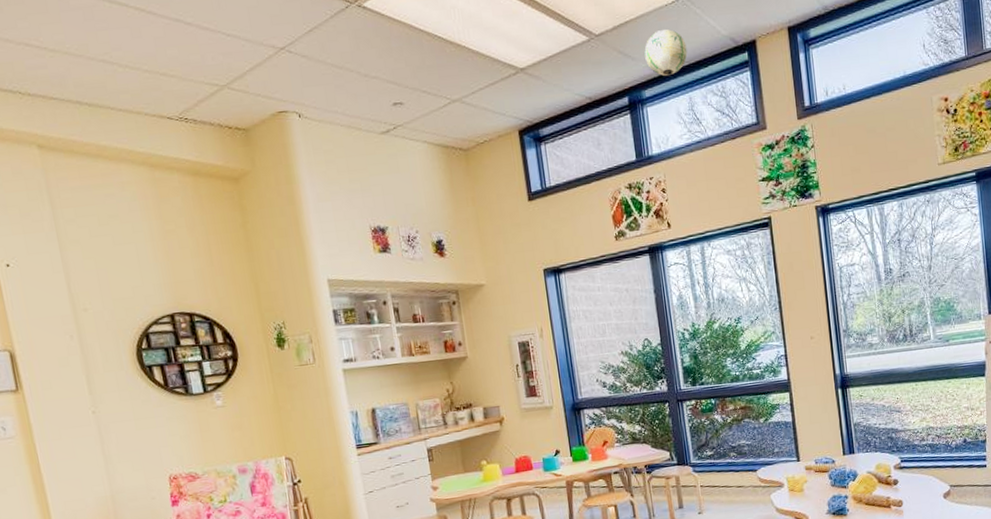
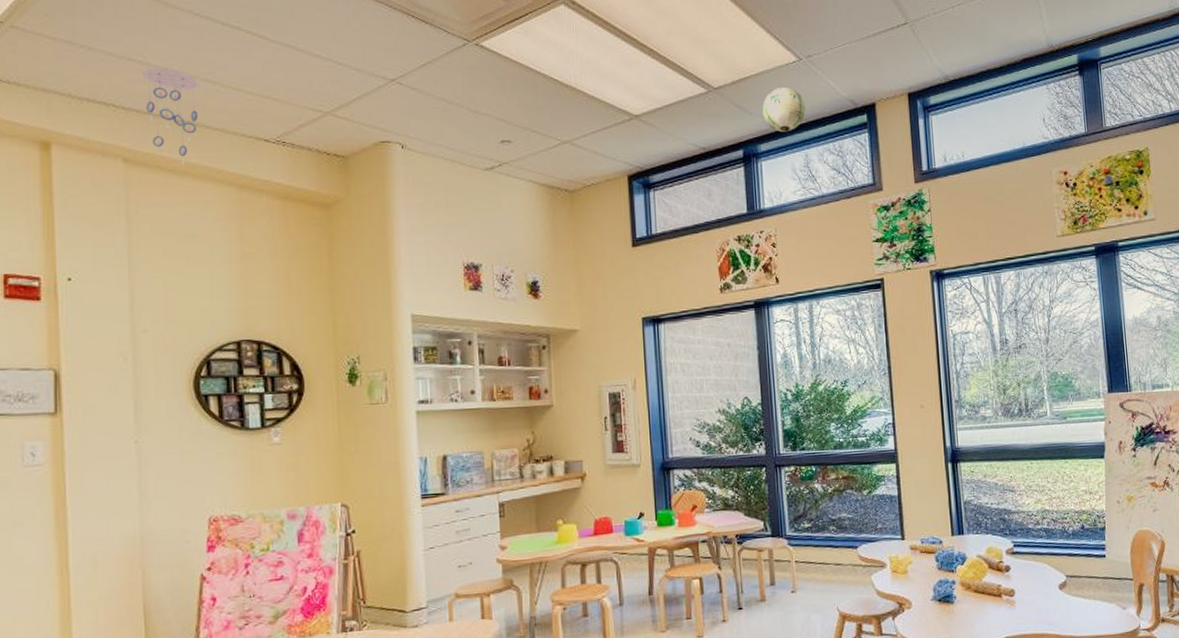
ceiling mobile: none [40,50,102,149] -> present [141,67,199,166]

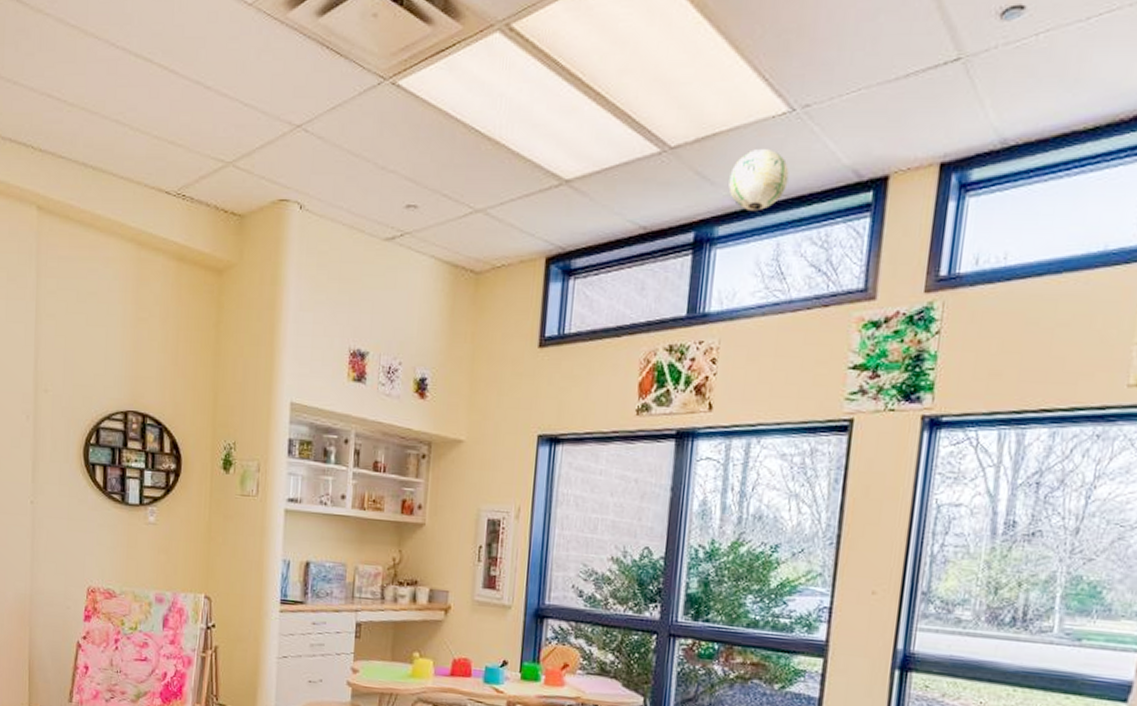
ceiling mobile: present [141,67,199,166] -> none [58,105,110,217]

